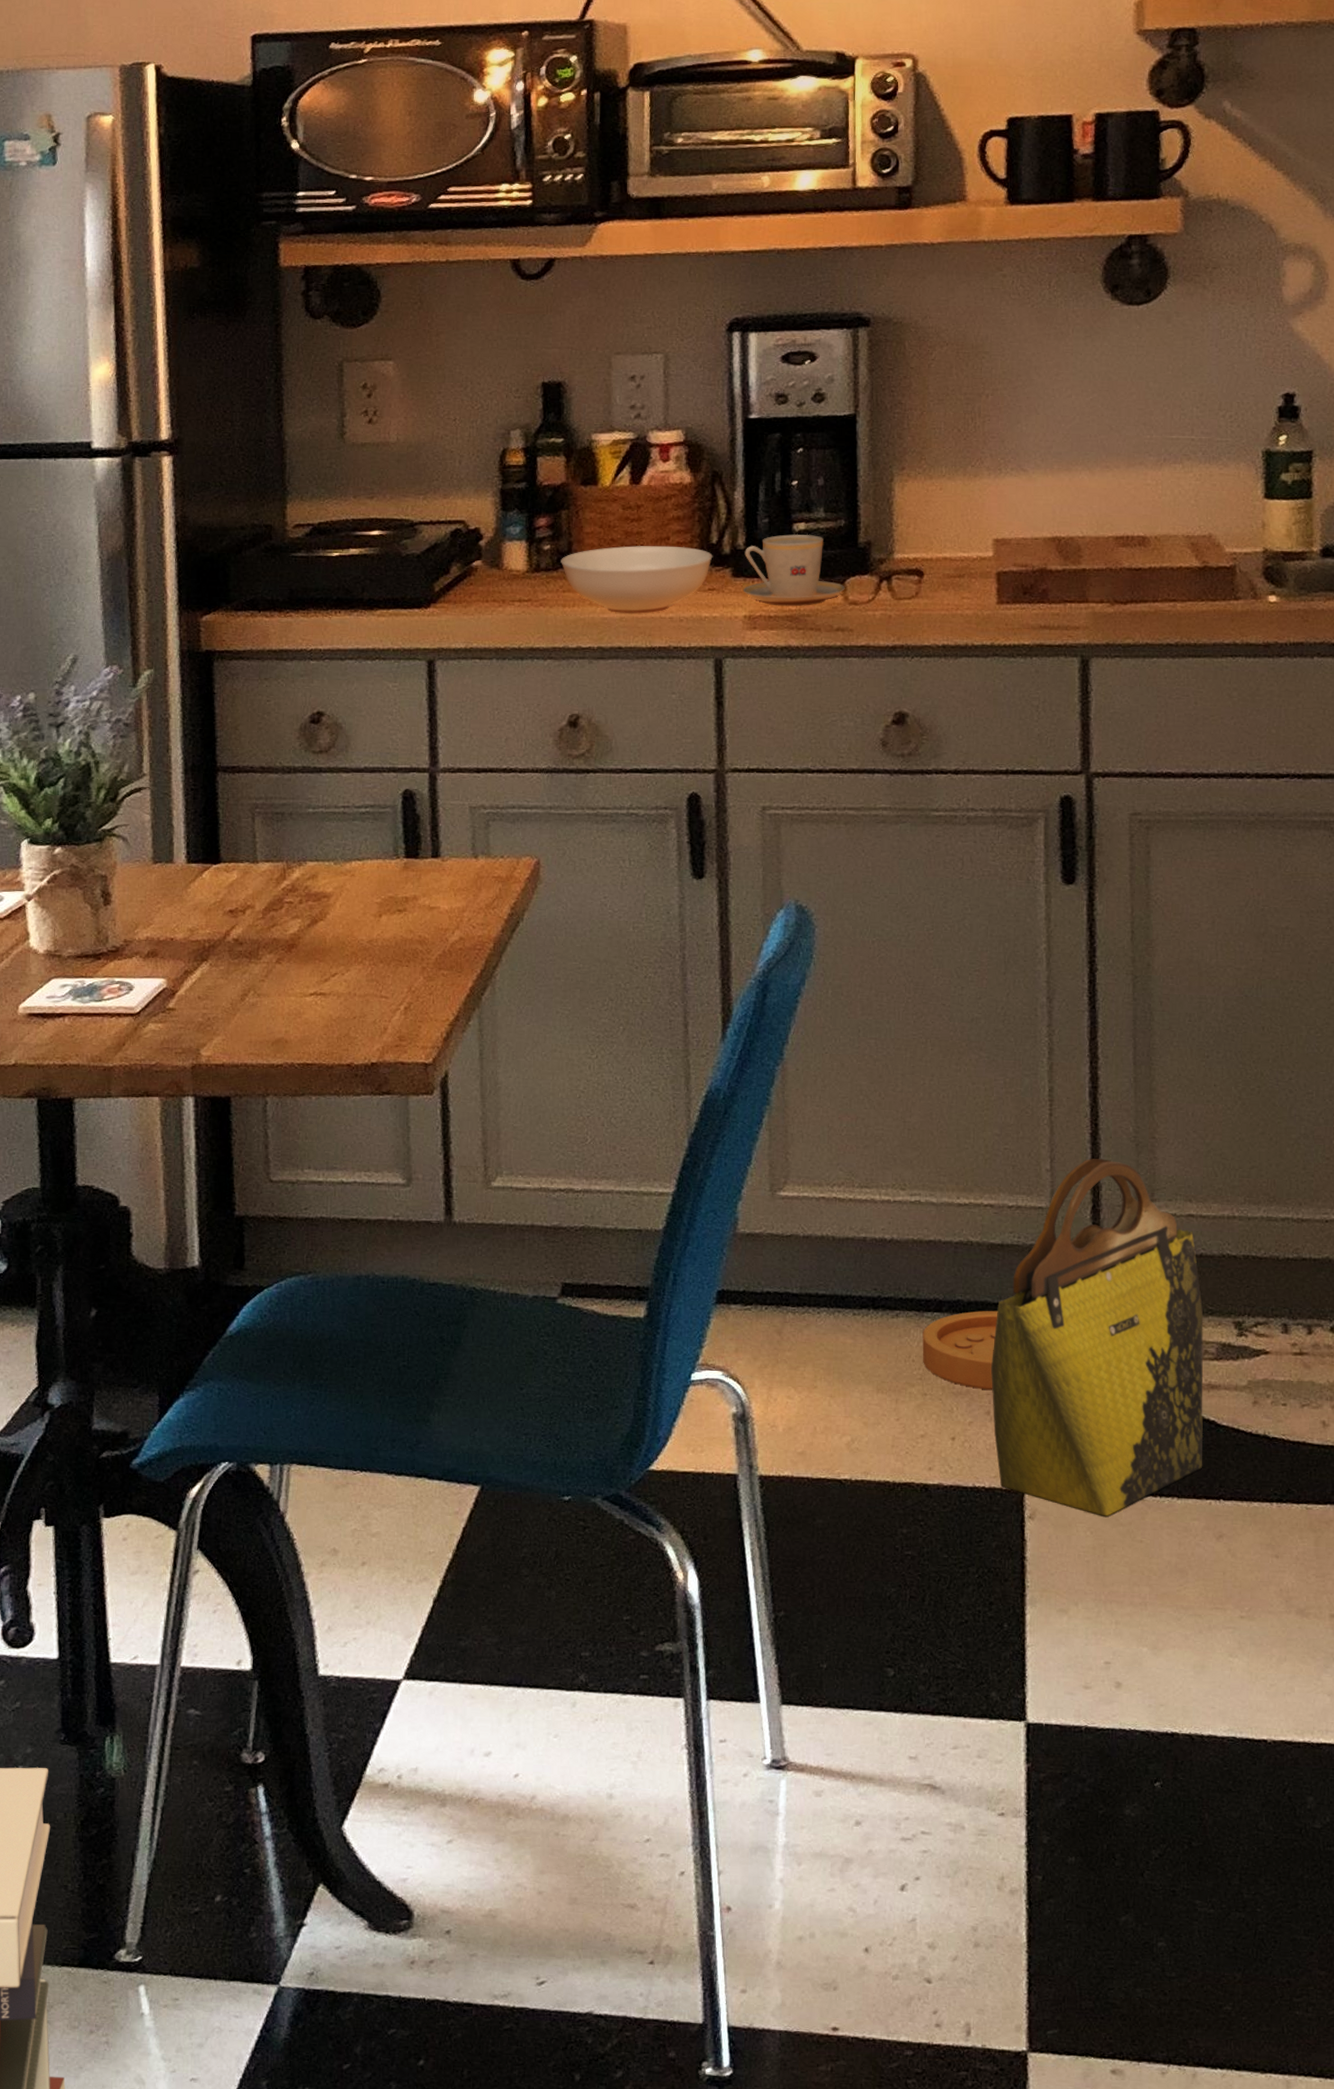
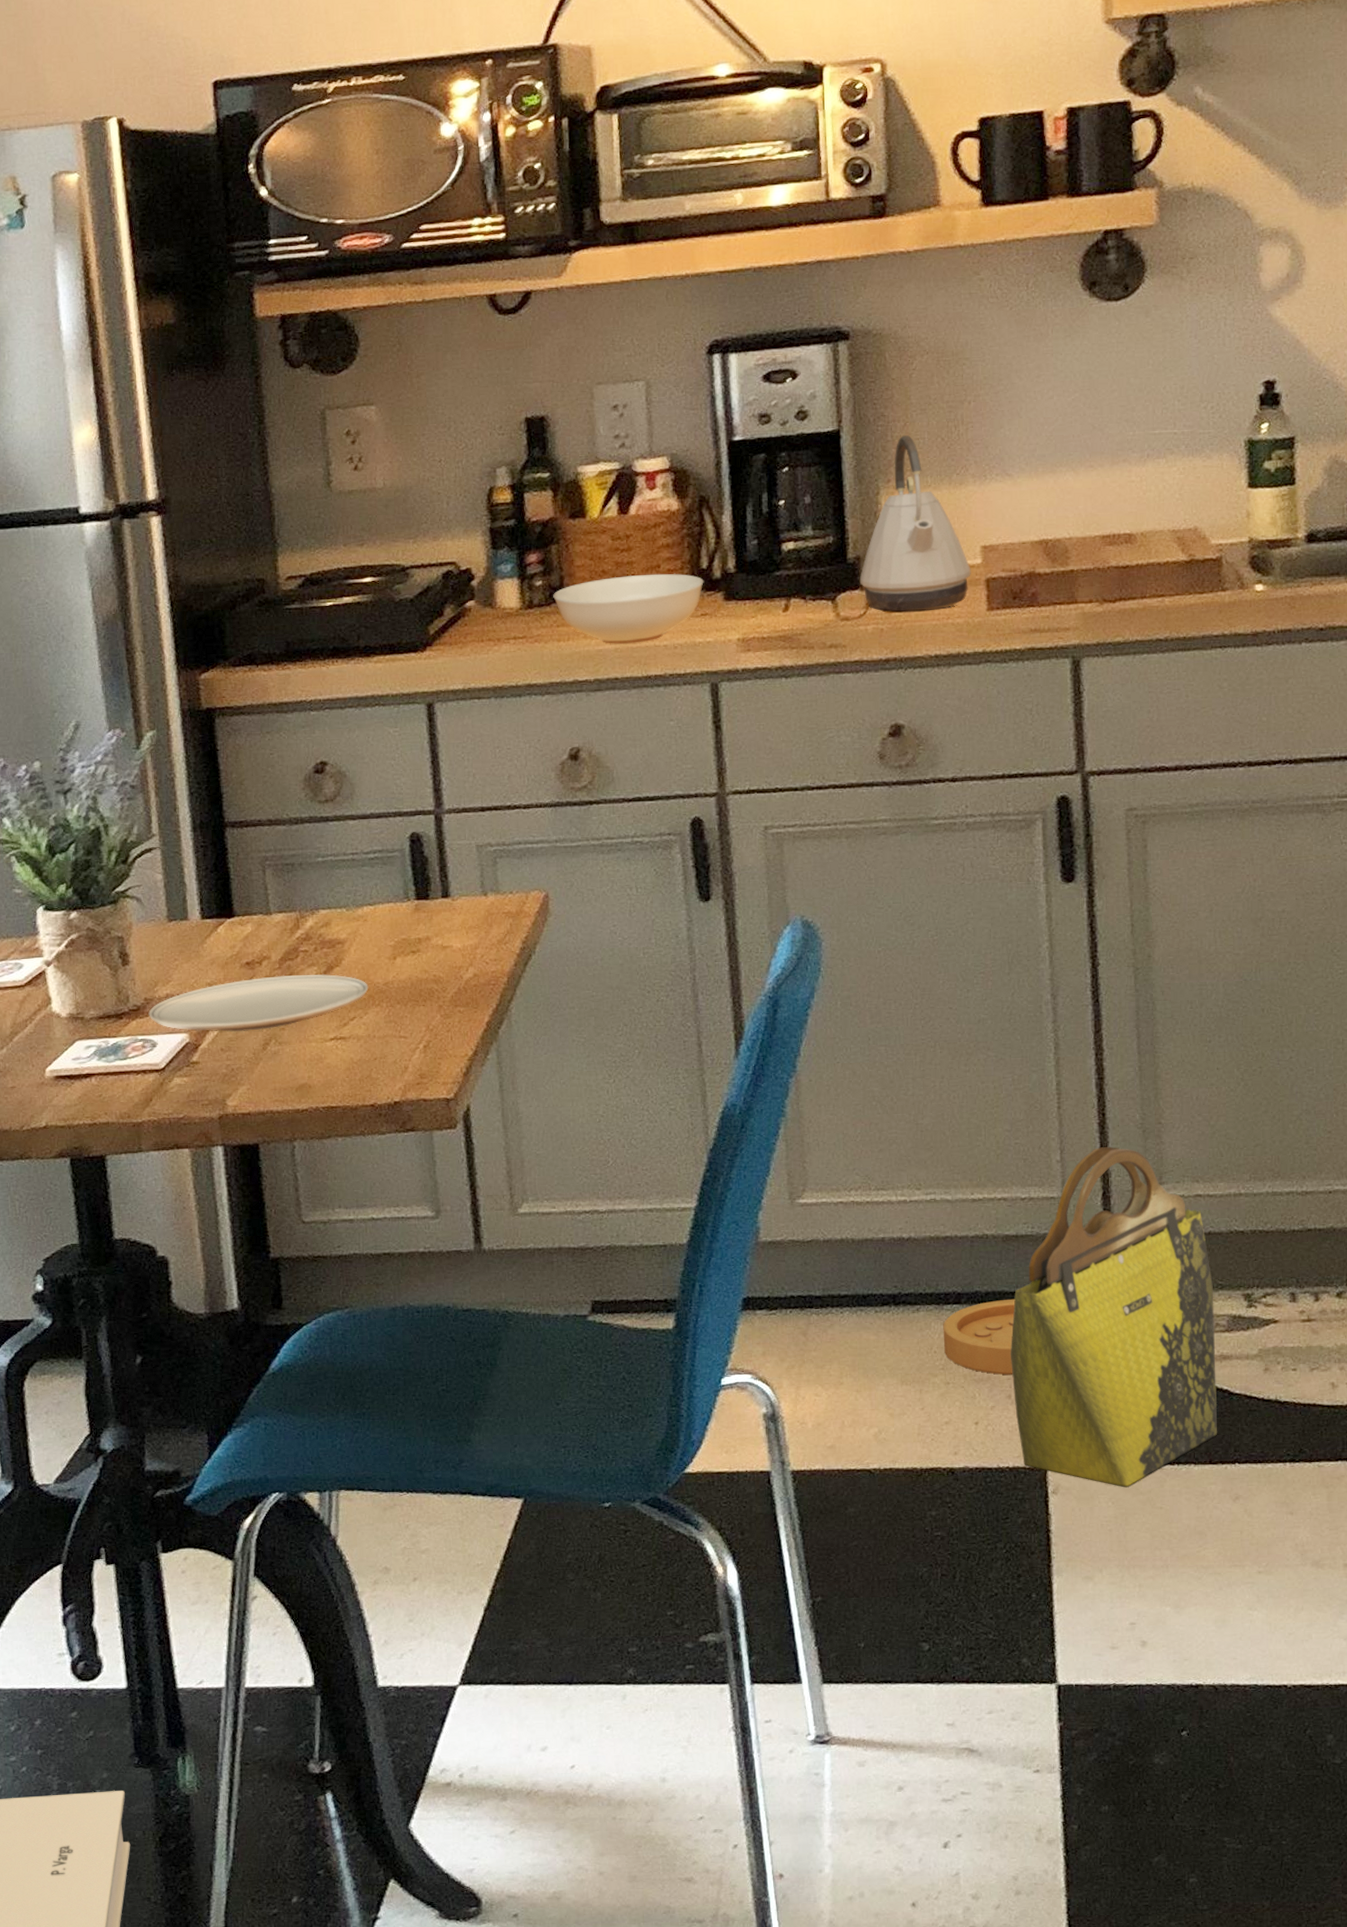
plate: none [127,926,352,981] -> present [148,974,369,1033]
teacup: present [744,534,845,607] -> none [735,553,836,627]
kettle: none [869,424,982,602] -> present [859,435,971,614]

